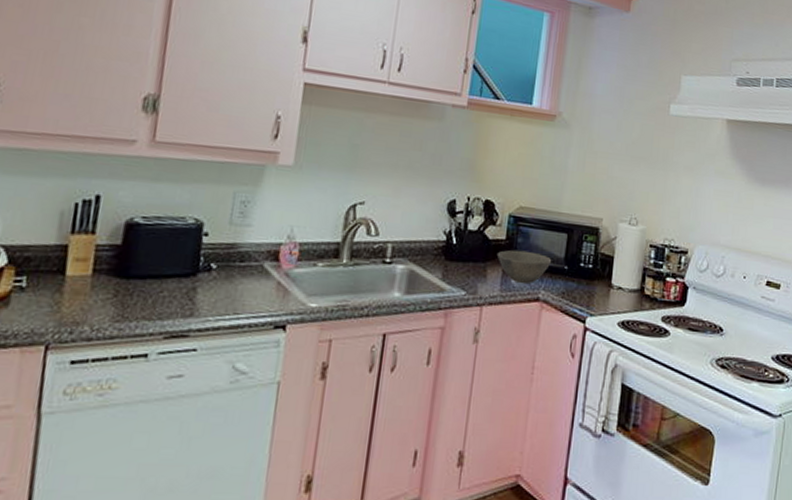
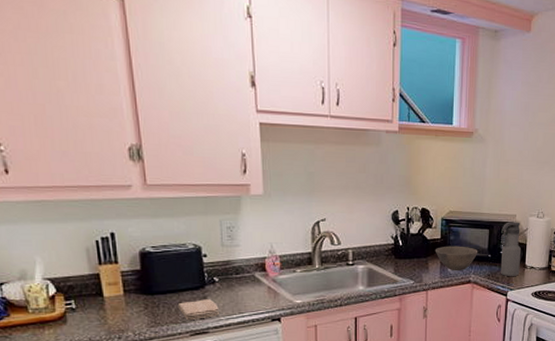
washcloth: none [156,290,210,318] -> present [177,299,220,321]
water bottle: none [578,226,608,299] -> present [500,222,522,277]

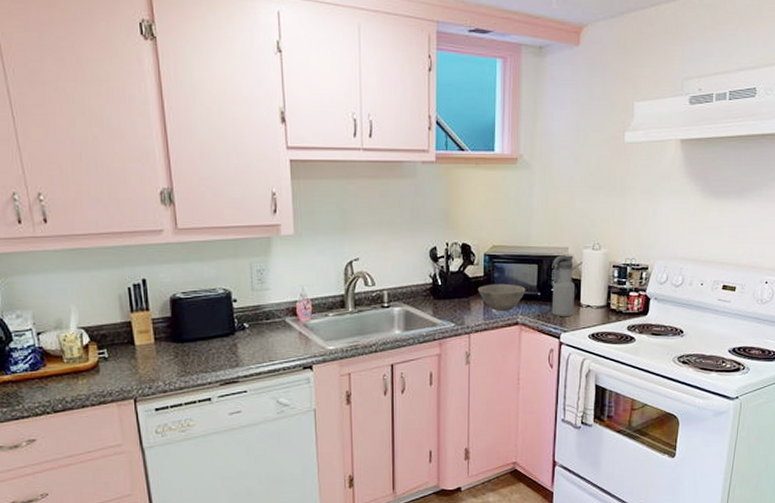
washcloth: present [177,299,220,321] -> none [207,346,250,370]

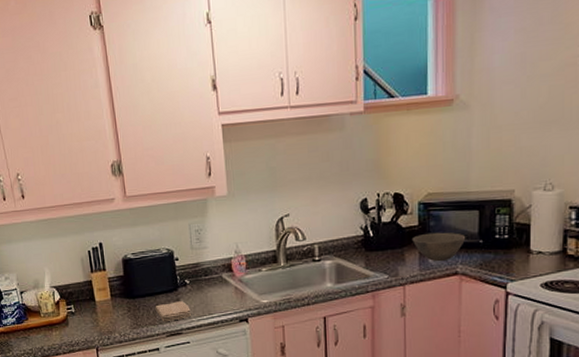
washcloth: none [207,346,250,370] -> present [155,301,192,322]
water bottle: present [551,255,576,317] -> none [495,198,524,266]

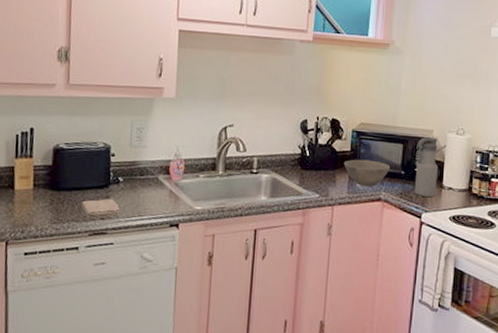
water bottle: none [495,198,524,266] -> present [414,137,439,198]

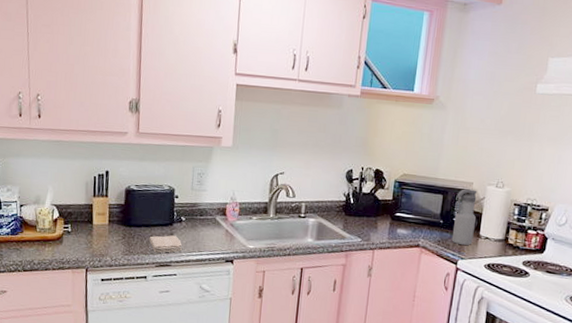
bowl: present [343,159,391,187] -> none [385,207,430,234]

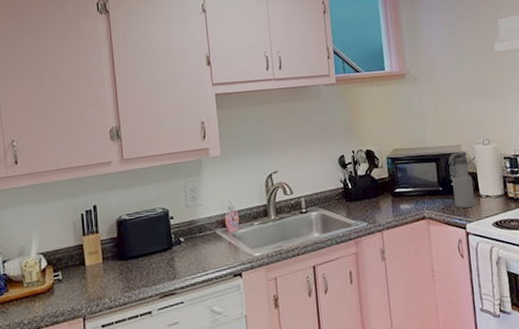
washcloth: present [148,235,183,253] -> none [148,259,186,283]

